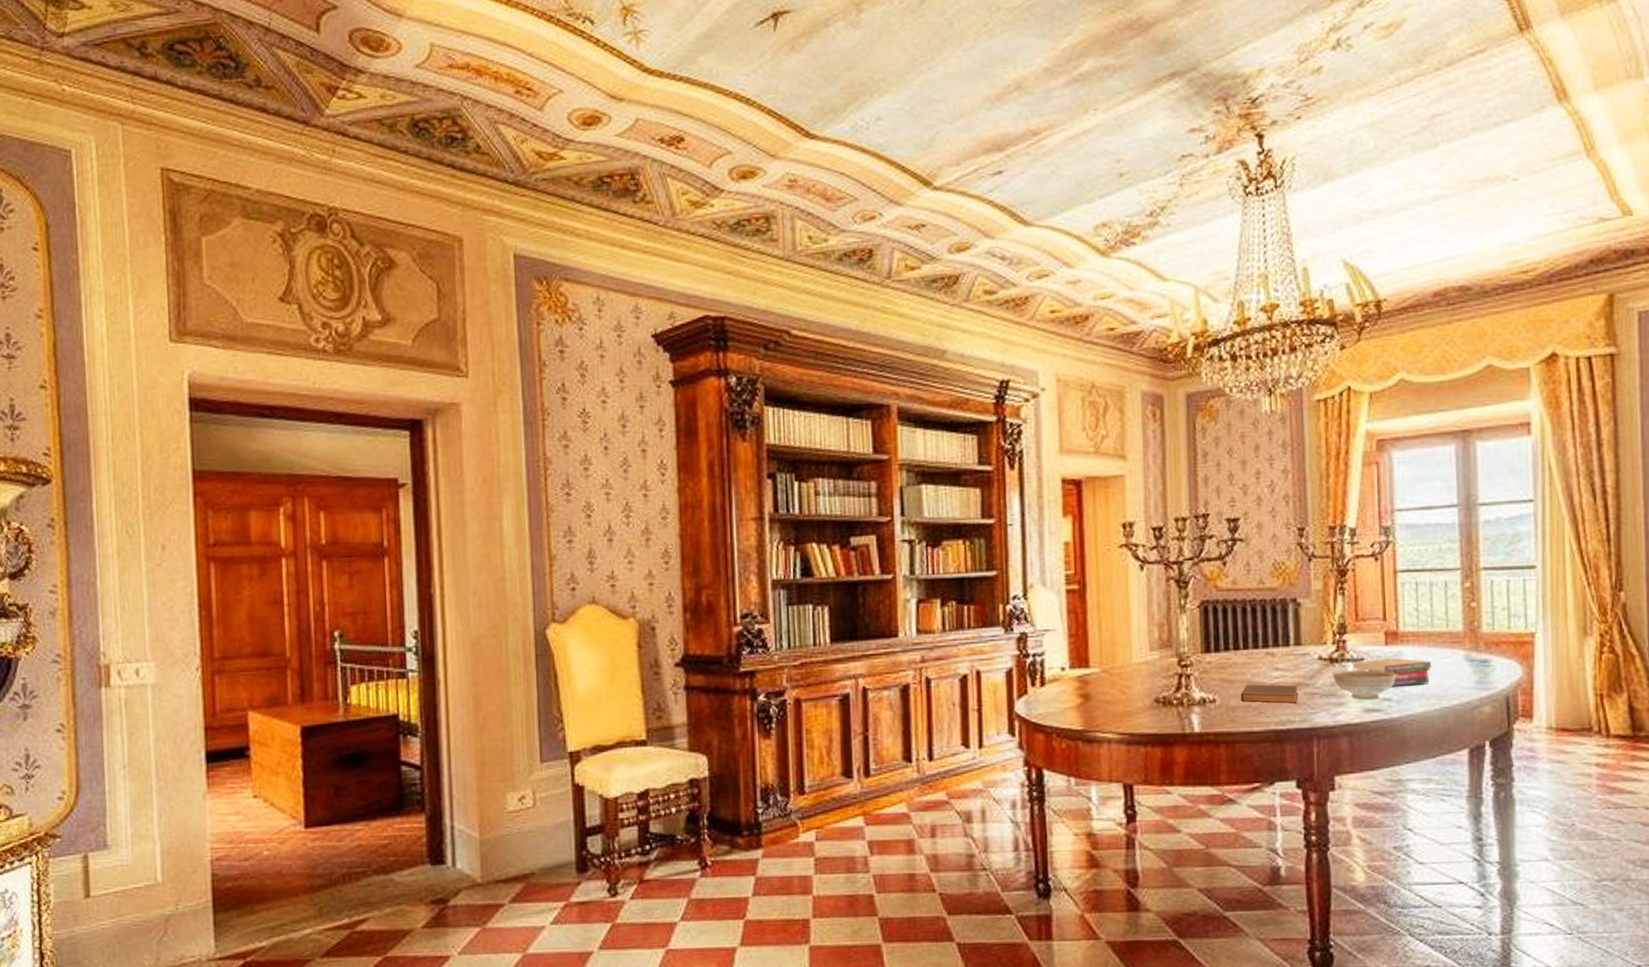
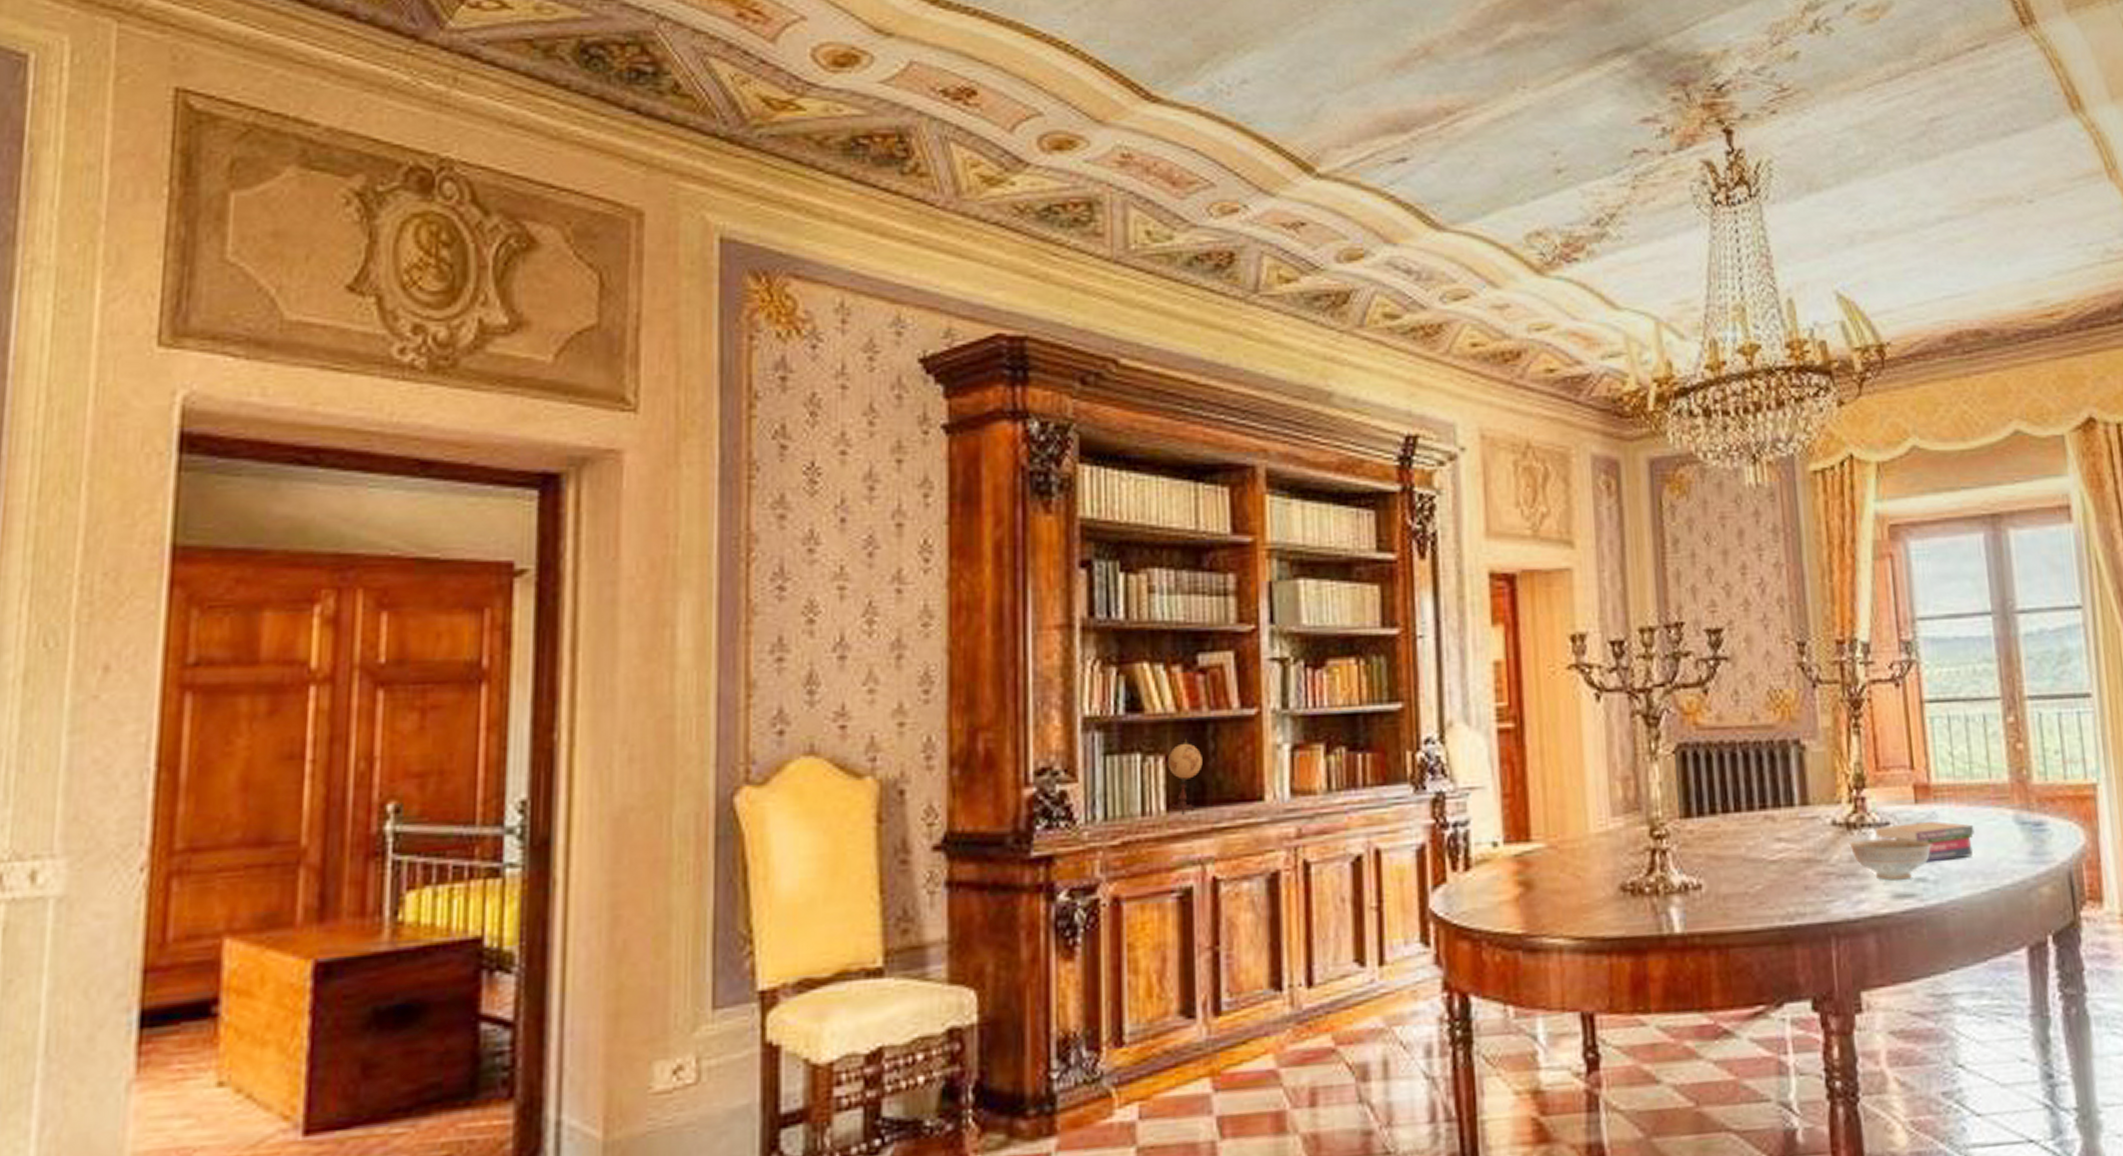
globe: none [830,594,855,647] -> present [1167,738,1203,816]
book: present [1240,684,1298,704] -> none [1733,861,1808,889]

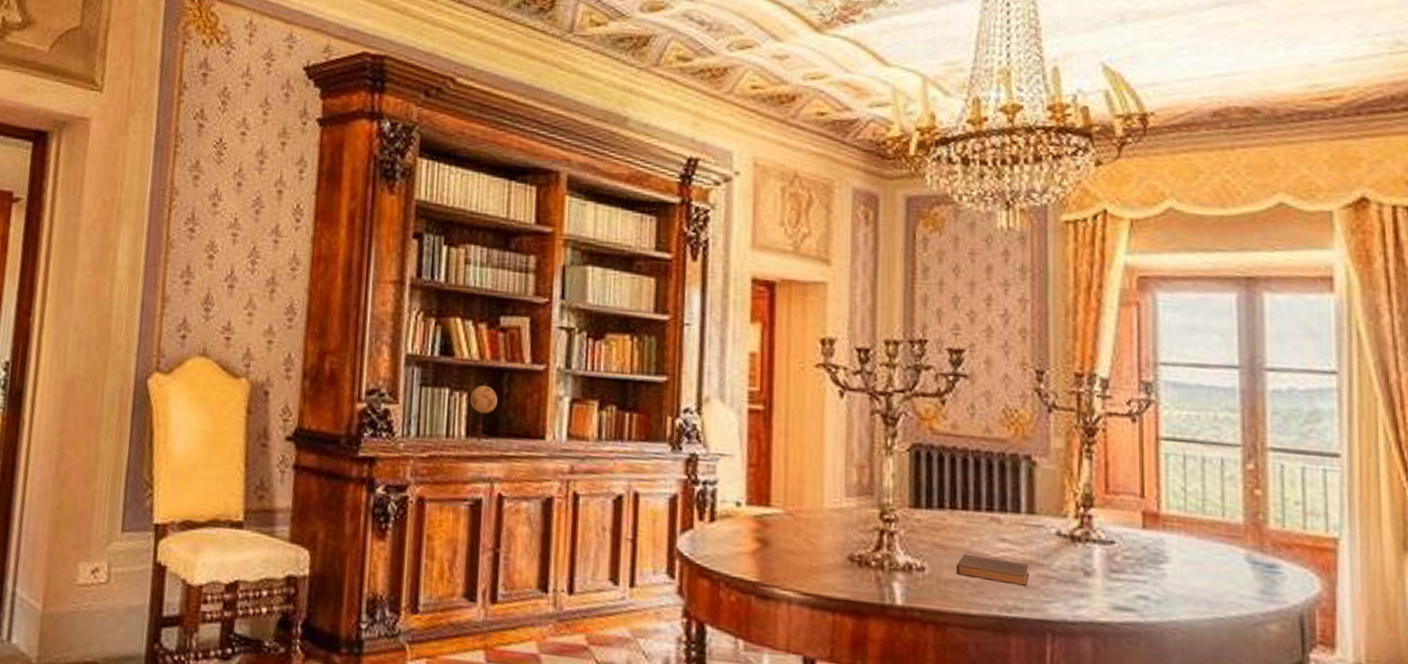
book: none [1733,861,1808,889] -> present [955,553,1029,586]
decorative bowl: present [1849,838,1932,881] -> none [1072,552,1157,595]
books: present [1875,821,1975,863] -> none [1100,544,1202,585]

